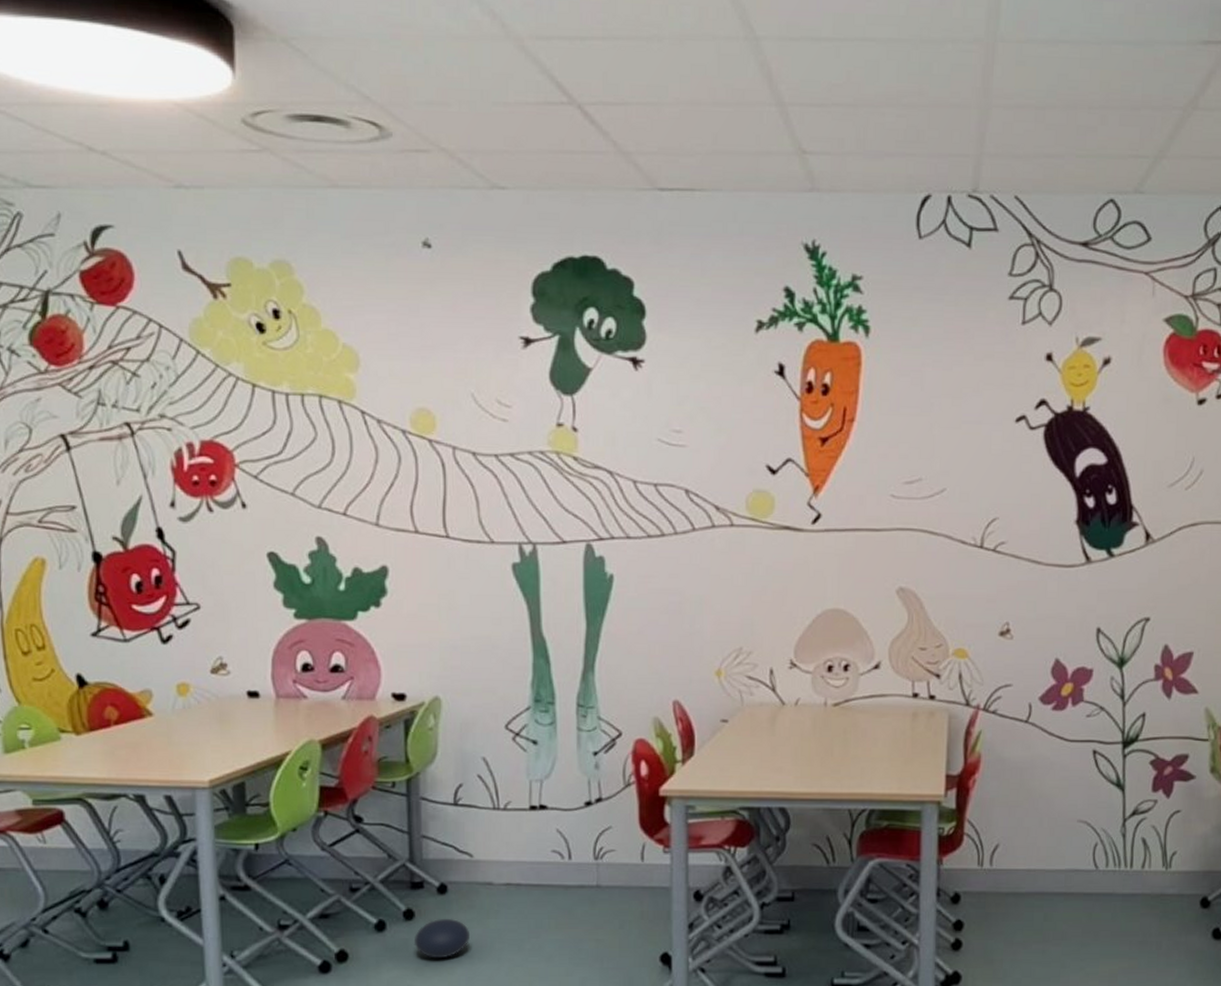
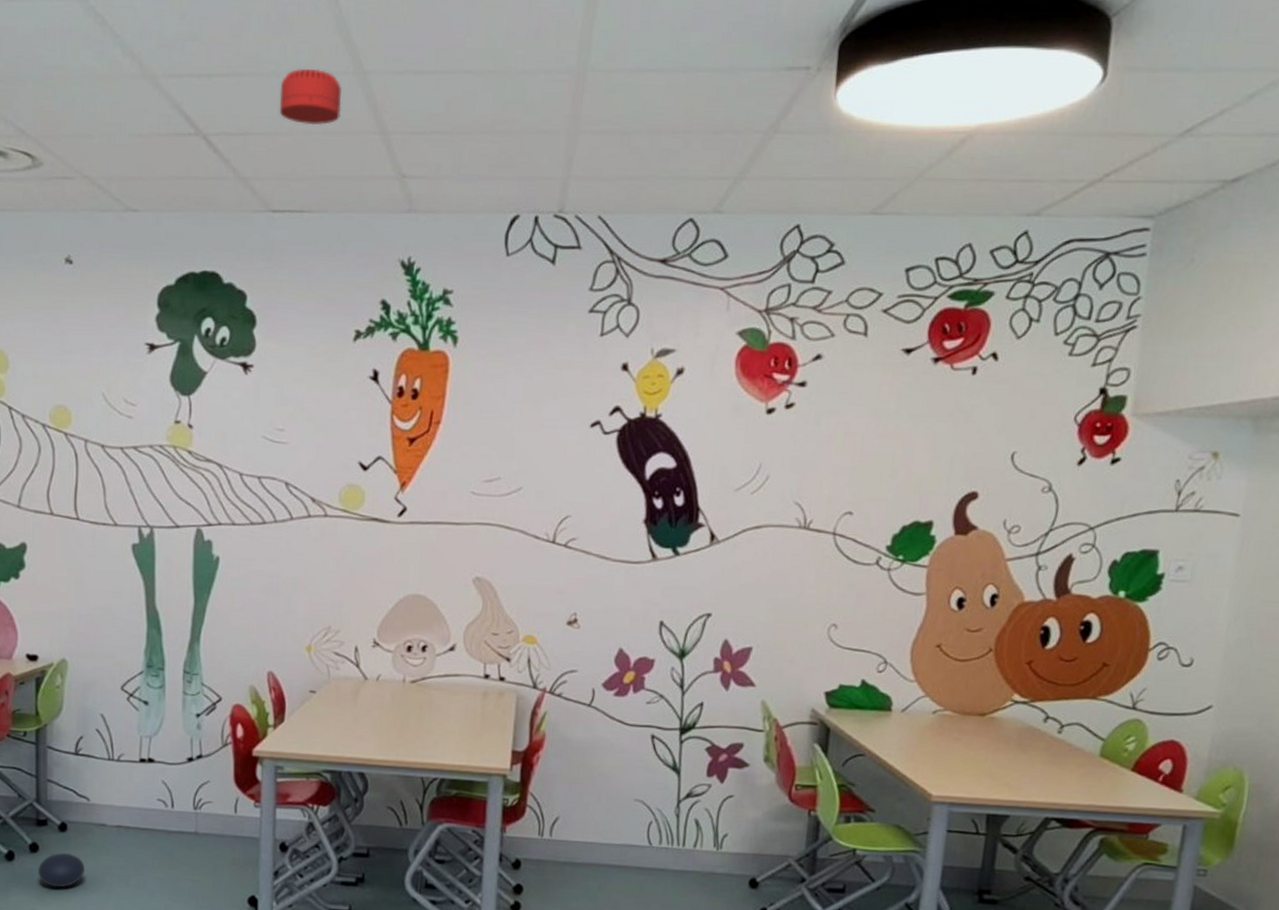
smoke detector: none [663,33,733,95] -> present [279,69,342,126]

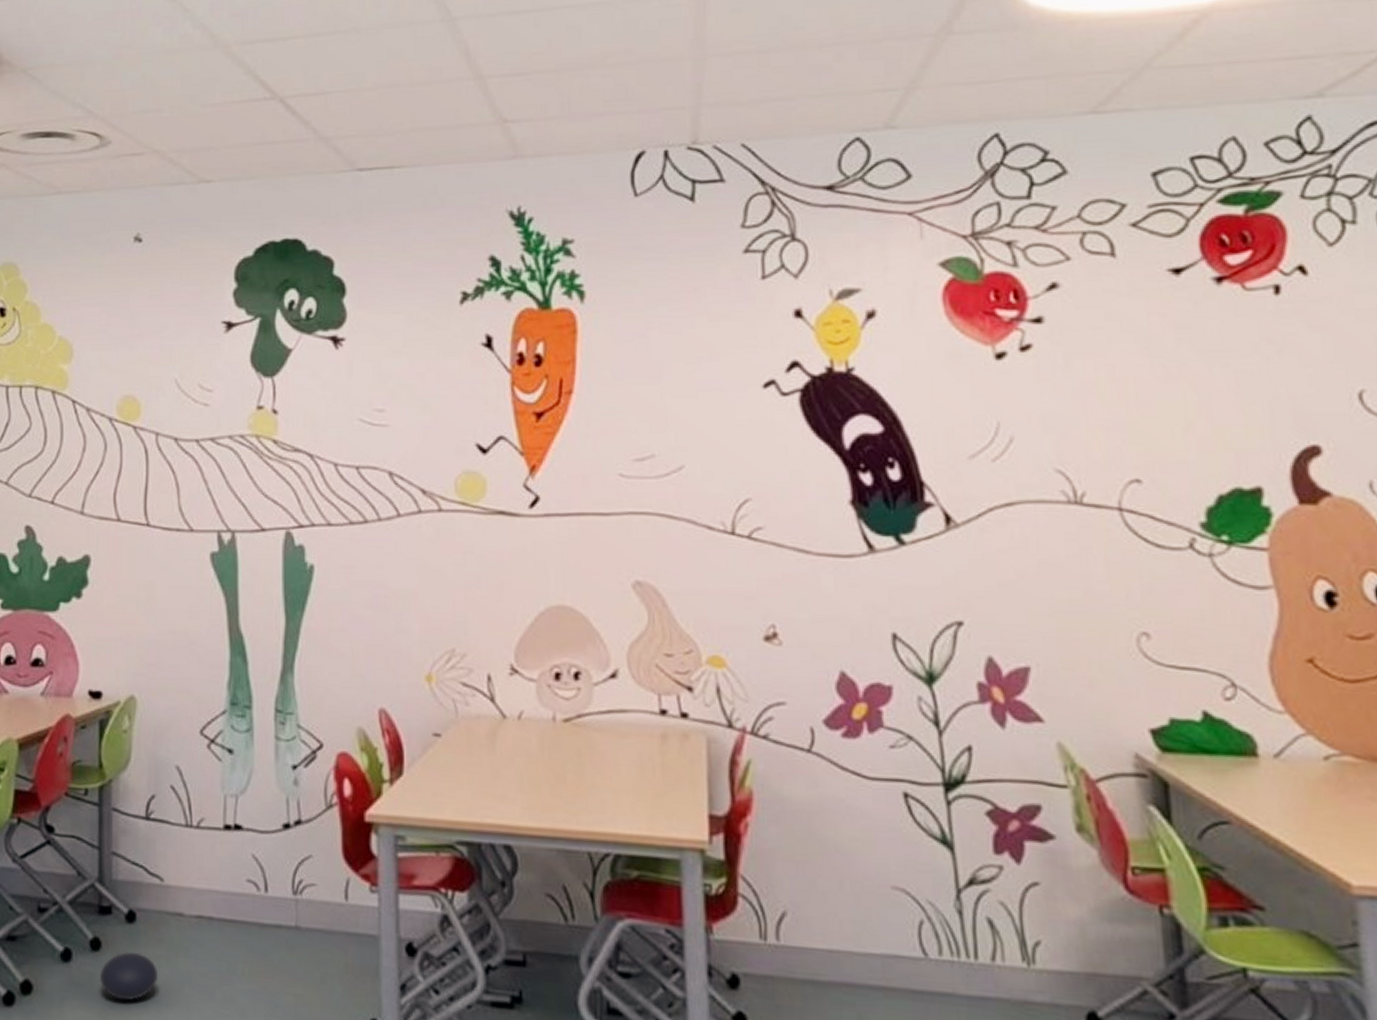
smoke detector: present [279,69,342,126] -> none [361,21,430,78]

